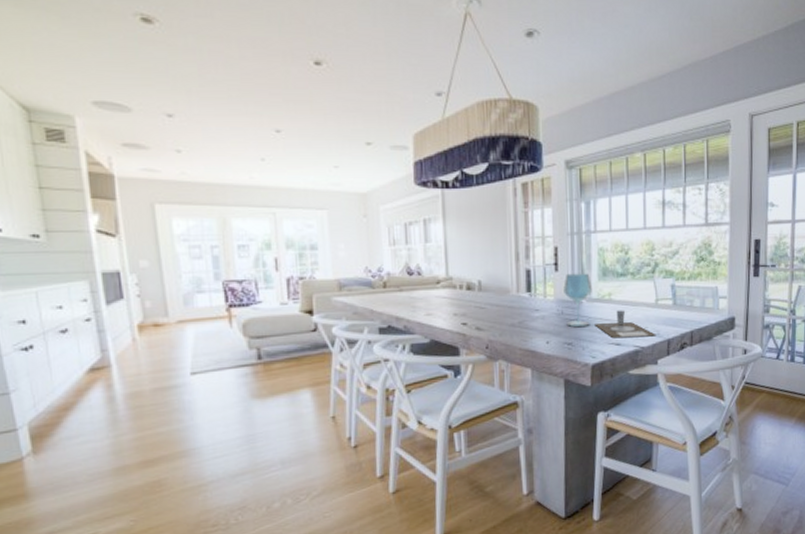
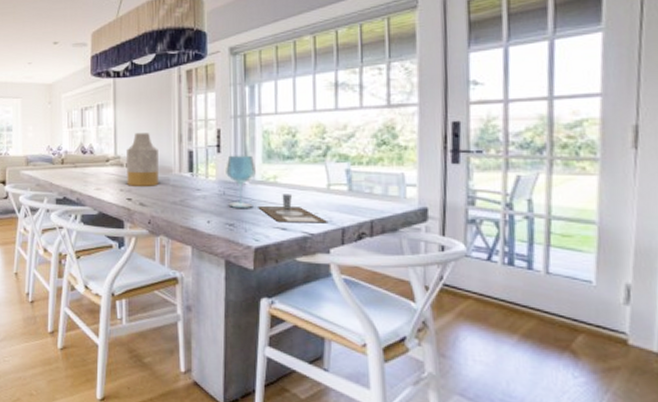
vase: none [460,251,496,311] -> present [127,133,159,188]

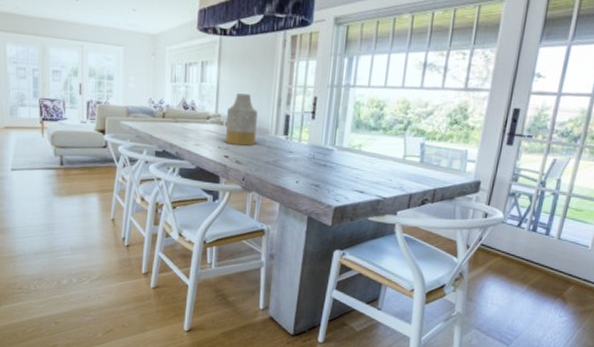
wine glass: present [226,155,256,209] -> none [316,122,344,173]
place setting: present [258,194,327,223] -> none [342,161,398,189]

